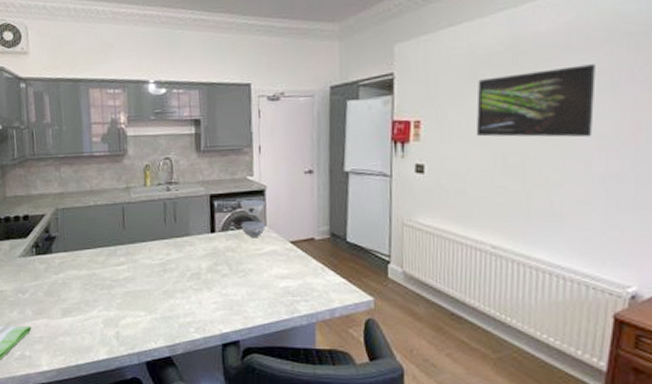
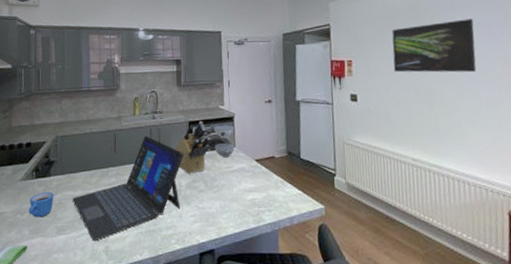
mug: none [30,271,57,298] -> present [29,192,54,218]
laptop: none [77,210,205,324] -> present [72,135,184,240]
knife block: none [193,194,237,256] -> present [175,121,211,174]

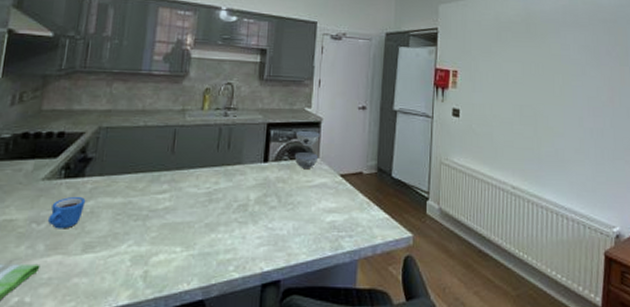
laptop: present [72,135,184,240] -> none [109,135,258,262]
knife block: present [175,121,211,174] -> none [247,124,291,186]
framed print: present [392,19,477,73] -> none [500,39,584,97]

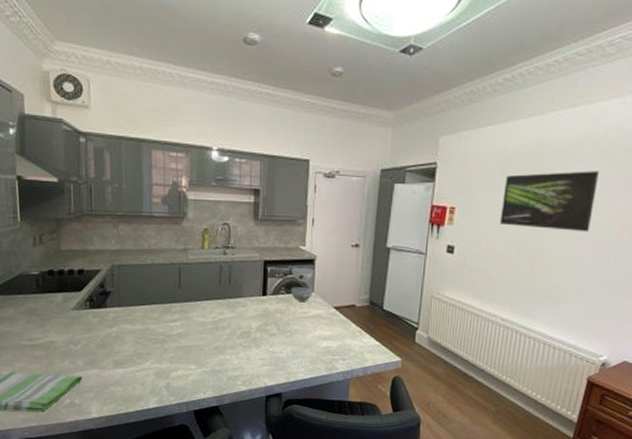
mug: present [48,197,86,229] -> none [83,324,111,350]
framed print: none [500,39,584,97] -> present [499,171,599,232]

